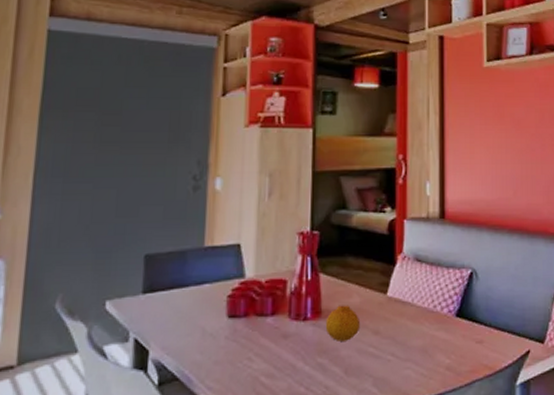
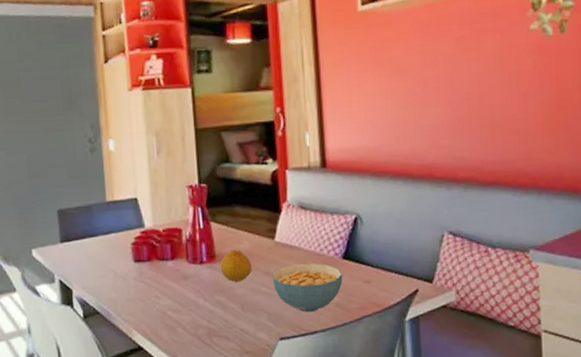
cereal bowl: none [380,320,455,377] -> present [271,263,343,313]

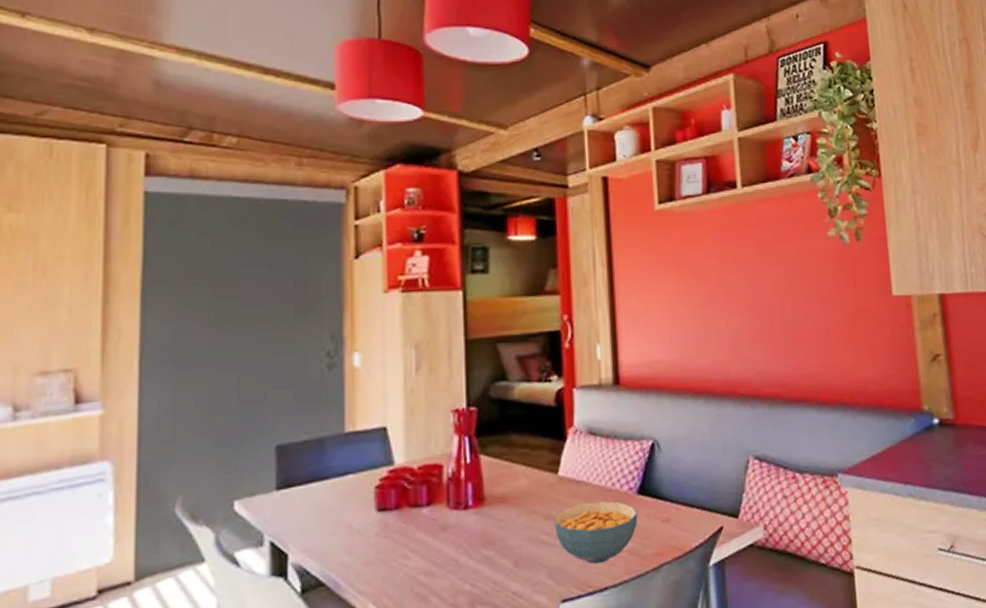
fruit: present [220,249,252,282] -> none [490,488,530,530]

